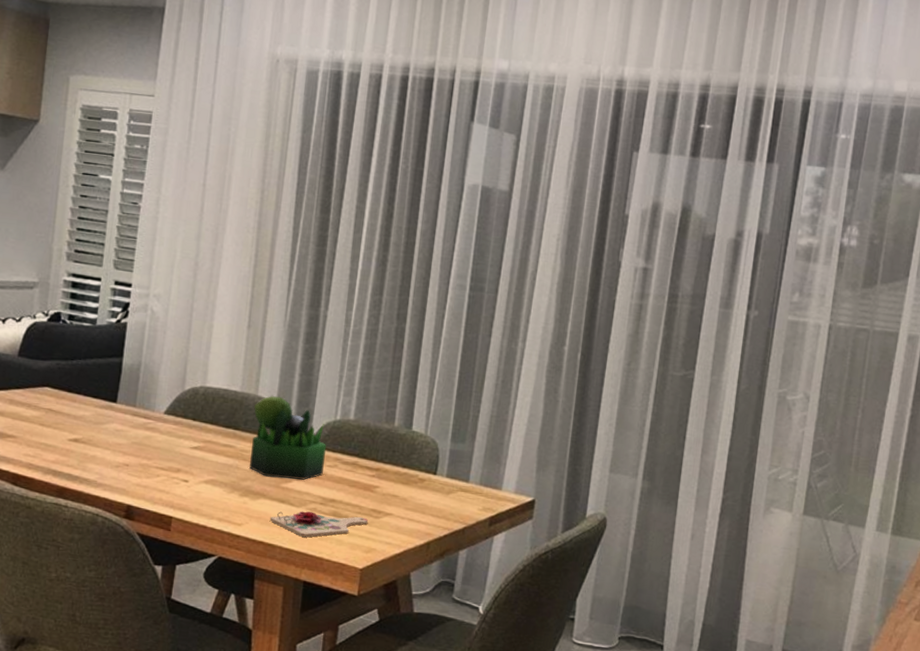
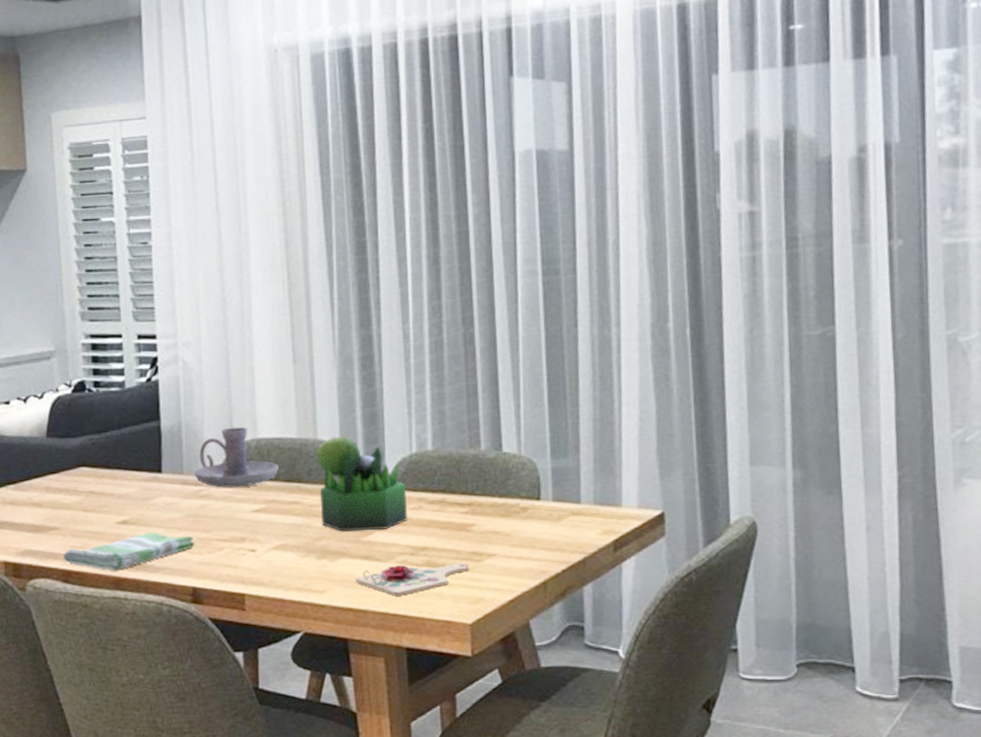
dish towel: none [15,451,136,481] -> present [62,532,195,571]
candle holder: none [144,373,220,426] -> present [193,427,279,488]

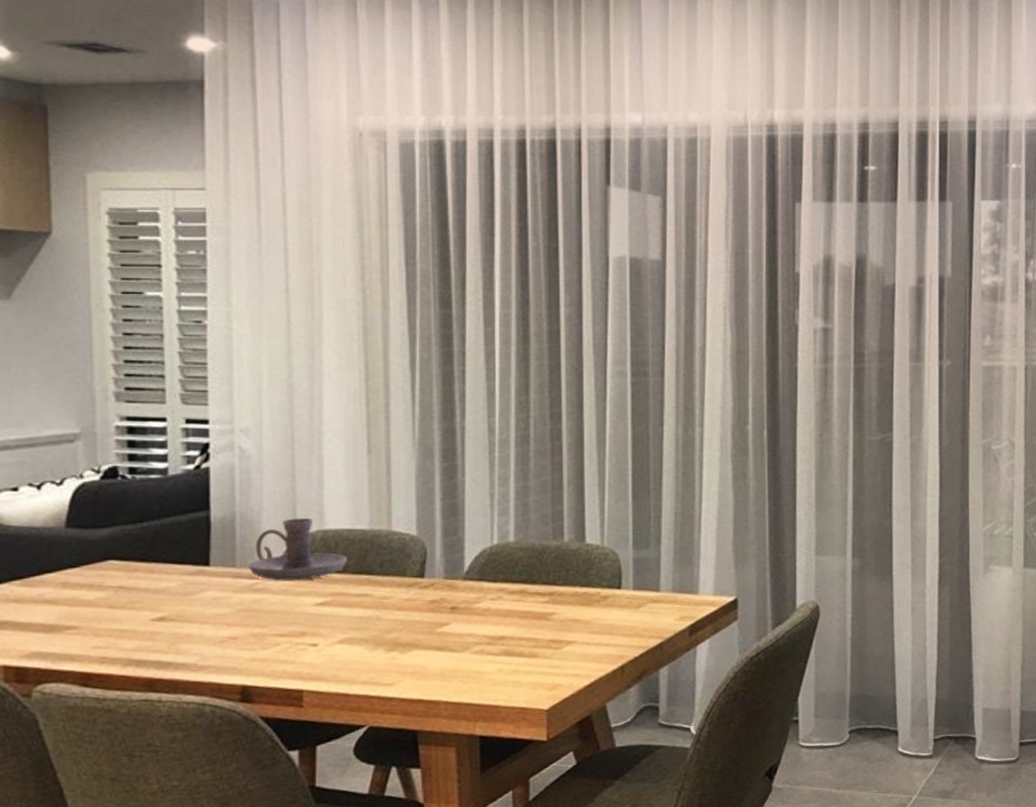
dish towel: present [62,532,195,571] -> none [81,628,246,672]
plant: present [315,436,407,532] -> none [388,527,486,624]
cutting board: present [355,562,470,596] -> none [427,650,548,686]

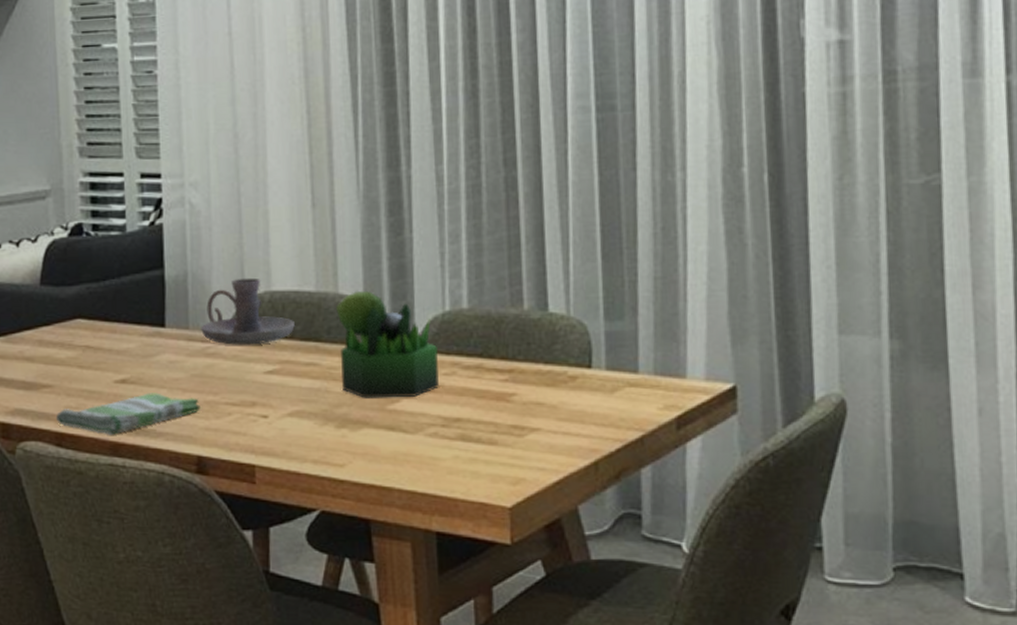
dish towel: none [81,628,246,672] -> present [55,393,200,435]
plant: none [388,527,486,624] -> present [335,290,439,398]

